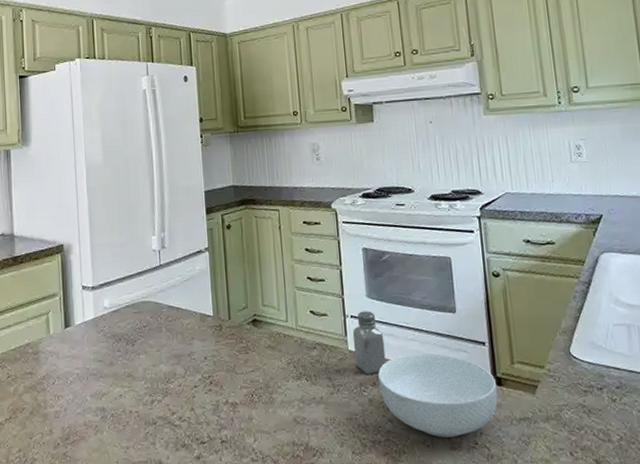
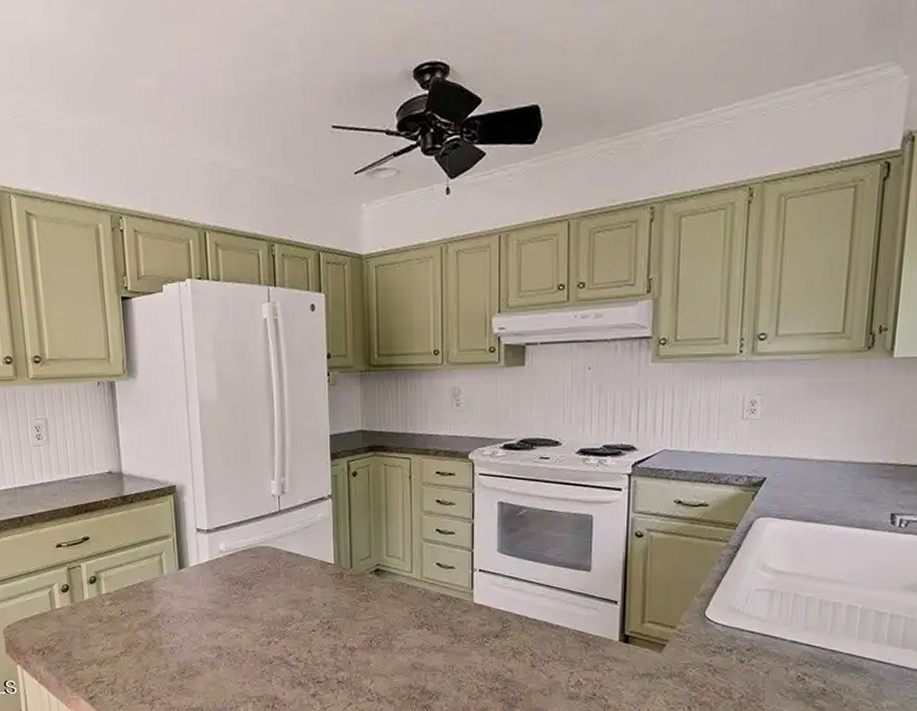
saltshaker: present [352,311,386,374] -> none [479,565,512,627]
cereal bowl: present [377,352,498,438] -> none [501,608,624,688]

